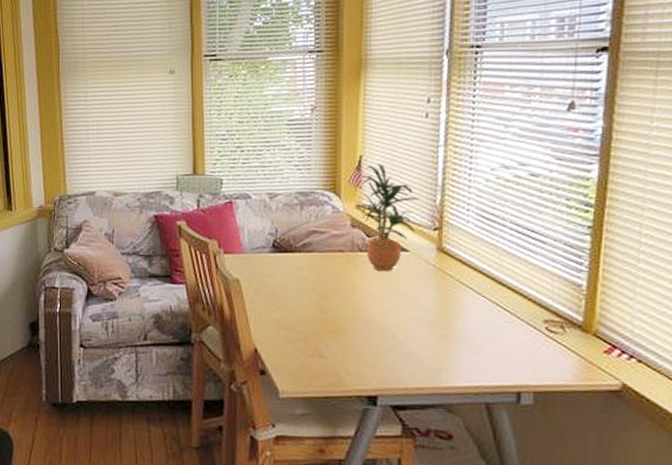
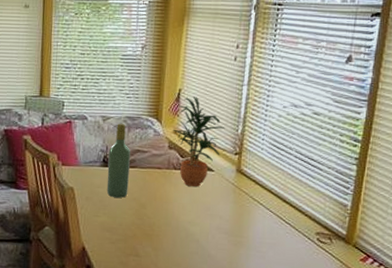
wine bottle: none [278,201,306,288] -> present [106,124,131,198]

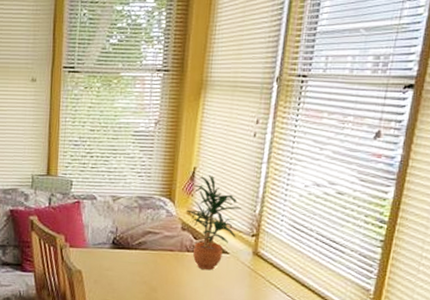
wine bottle: present [106,124,131,198] -> none [116,204,142,281]

